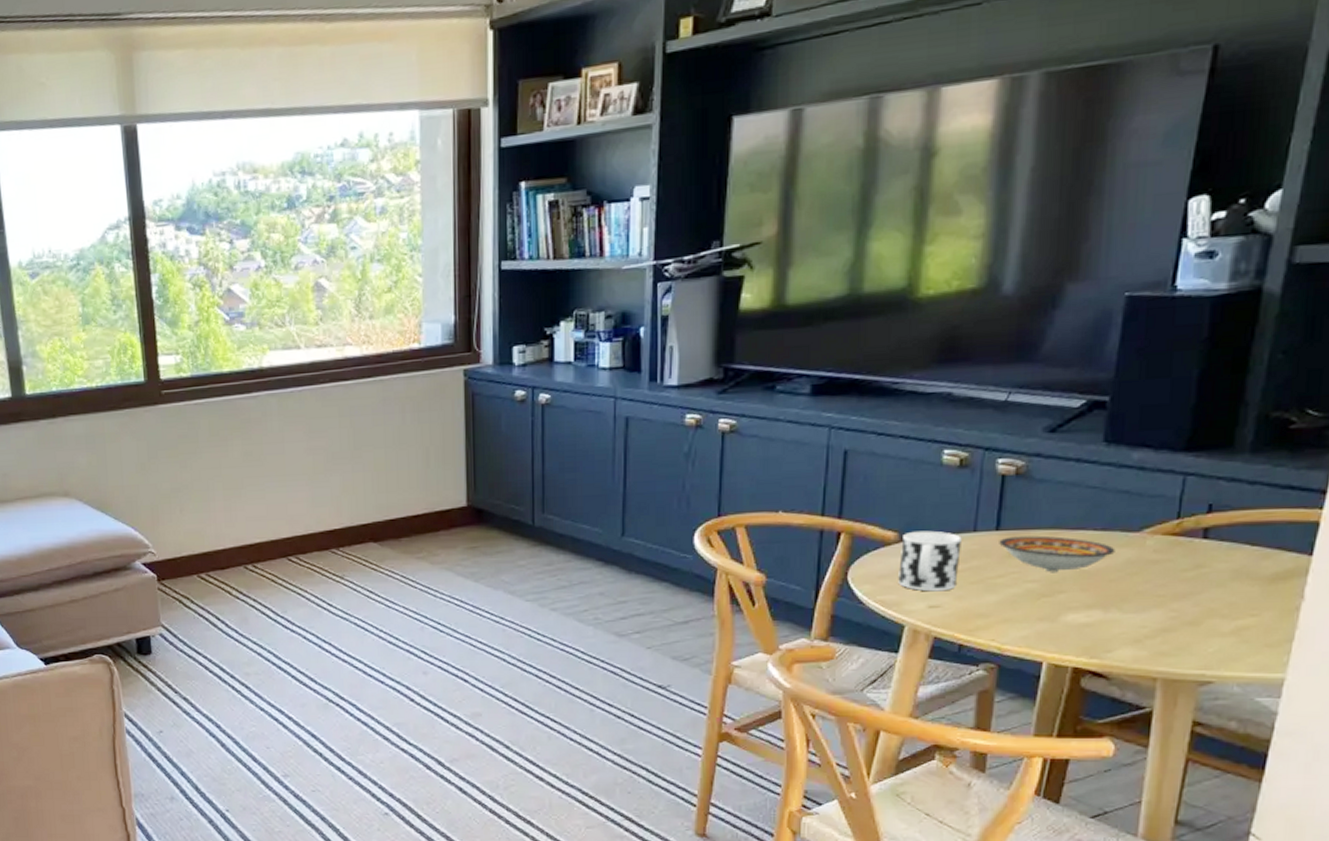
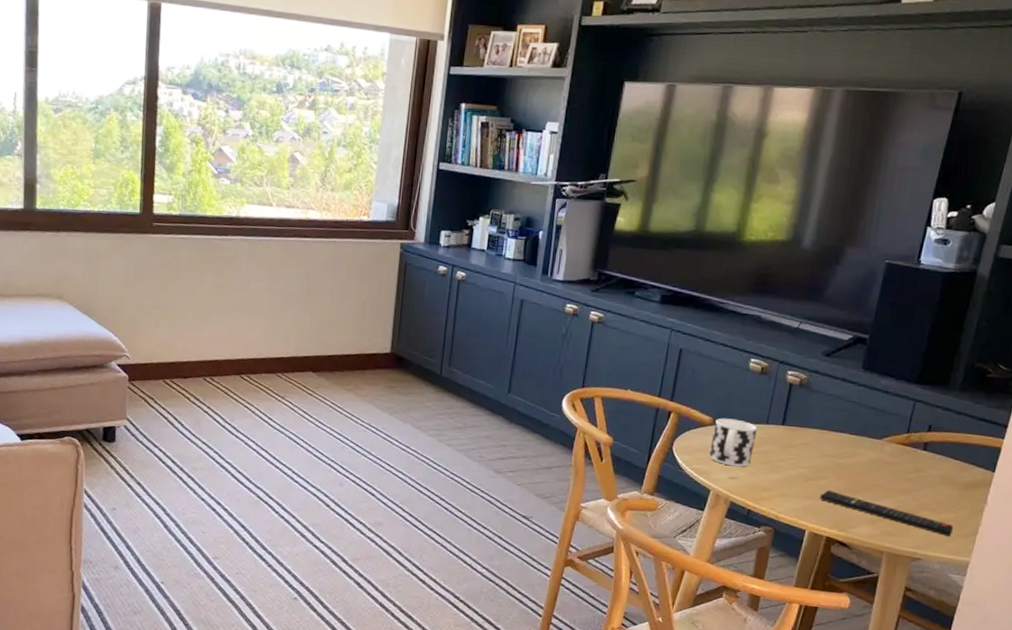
bowl: present [999,535,1116,573] -> none [783,431,864,463]
remote control: none [1059,607,1256,650] -> present [820,490,953,537]

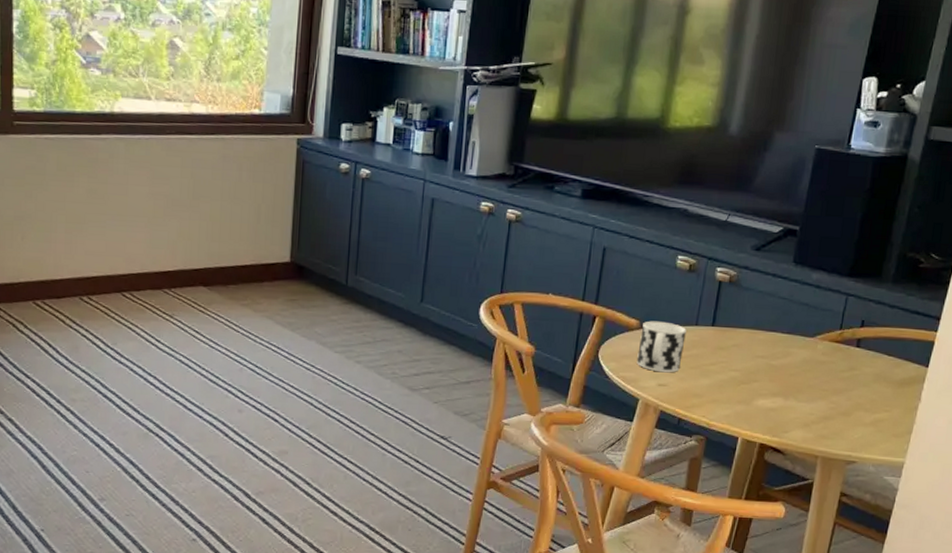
remote control: present [820,490,953,537] -> none [752,394,888,438]

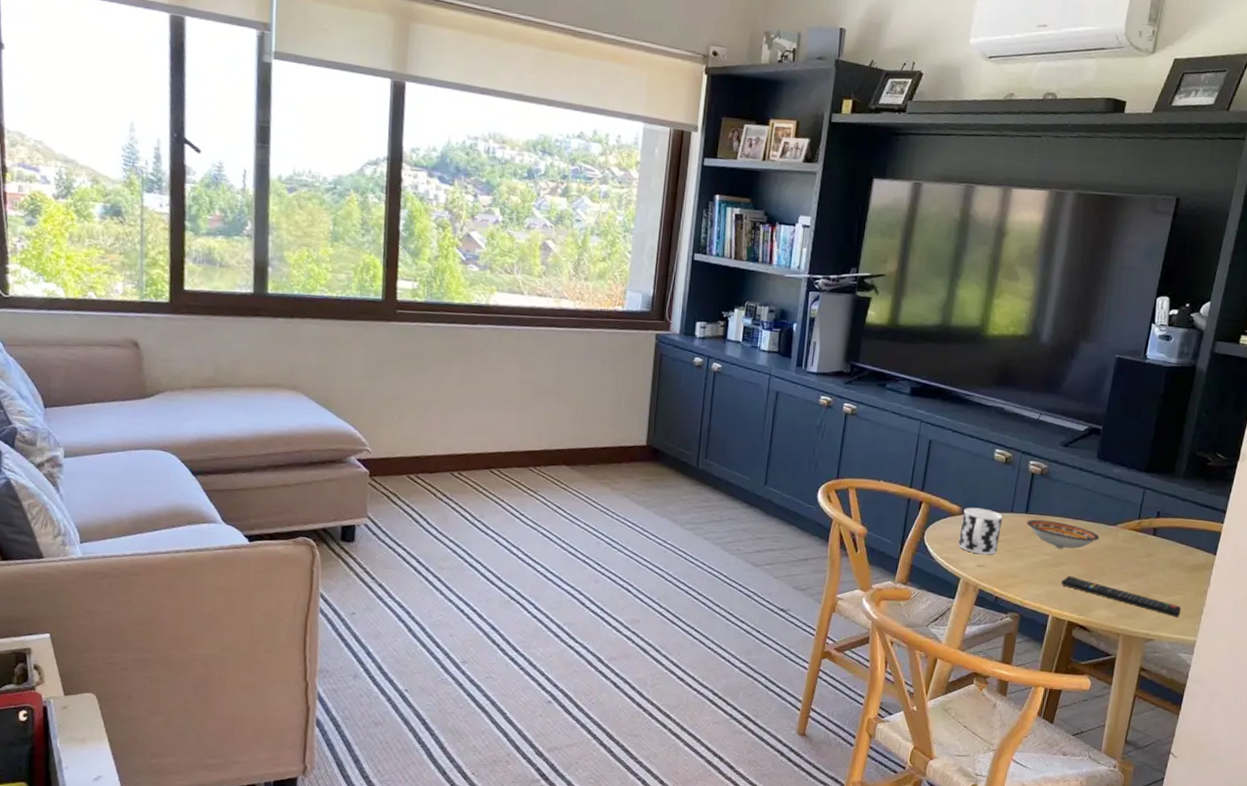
bowl: none [713,332,796,365] -> present [1027,519,1100,550]
remote control: none [752,394,888,438] -> present [1061,576,1181,618]

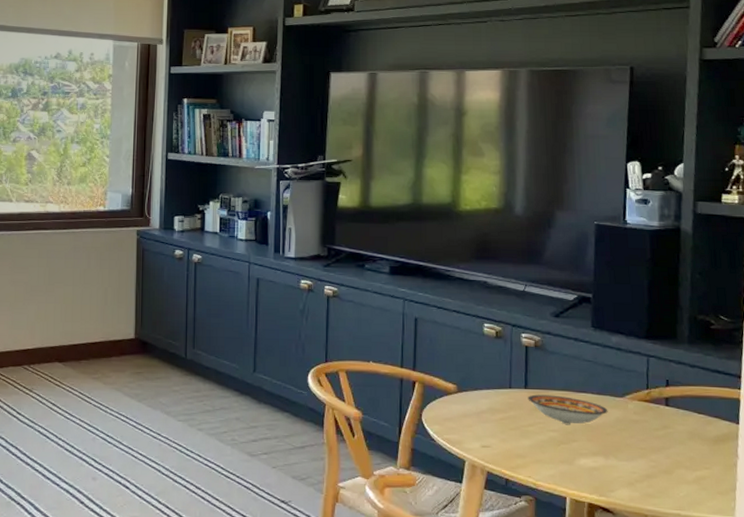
cup: present [958,507,1003,555] -> none [458,385,502,435]
remote control: present [1061,576,1181,618] -> none [574,454,711,496]

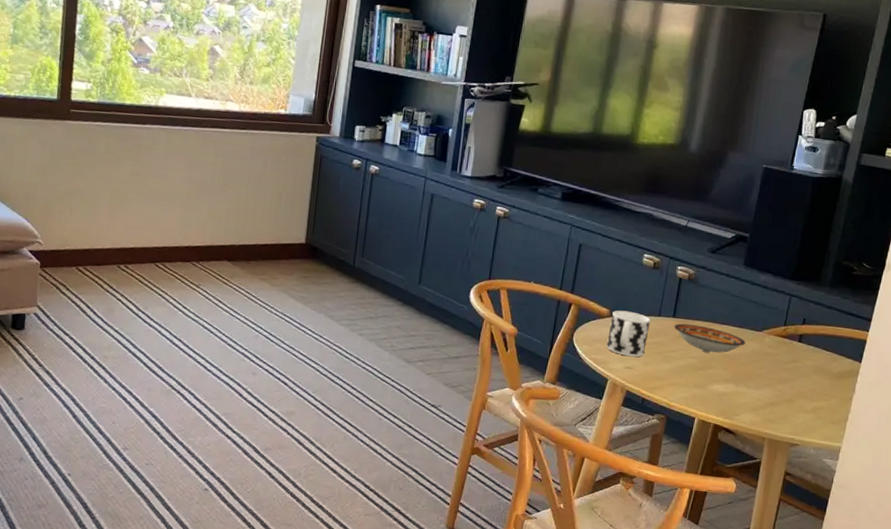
cup: none [458,385,502,435] -> present [606,310,651,357]

